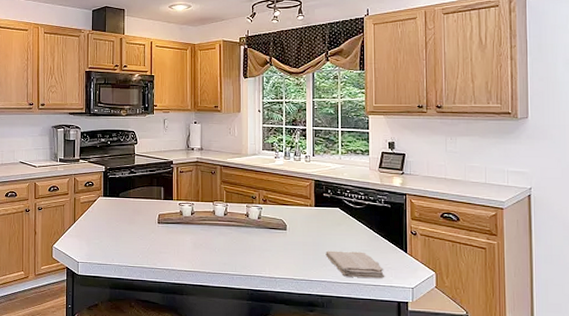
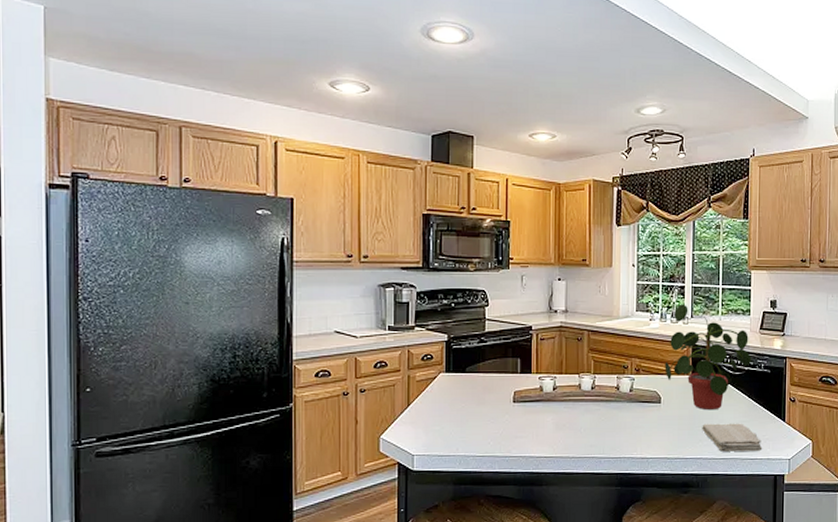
potted plant: none [289,144,372,239] -> present [665,304,752,411]

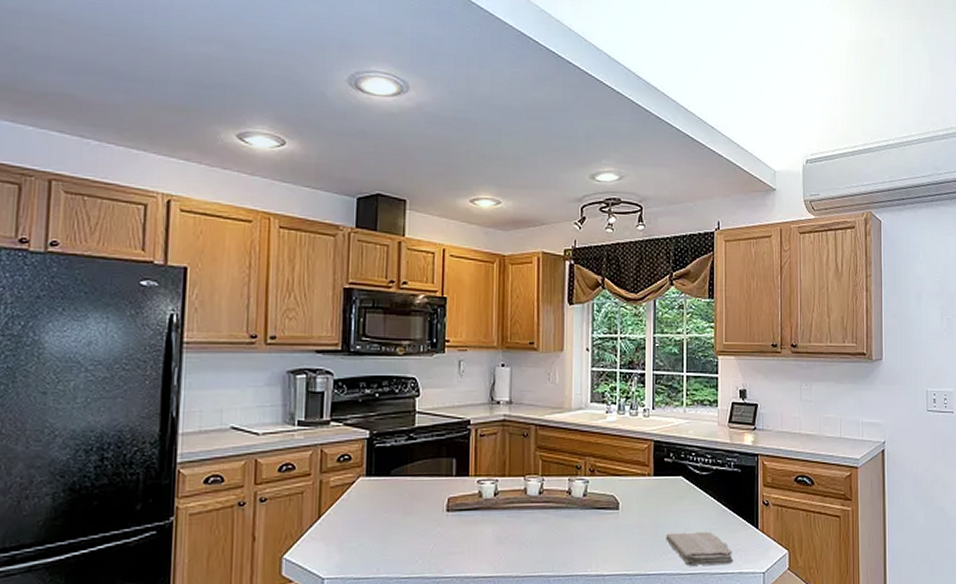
potted plant: present [665,304,752,411] -> none [623,394,720,517]

